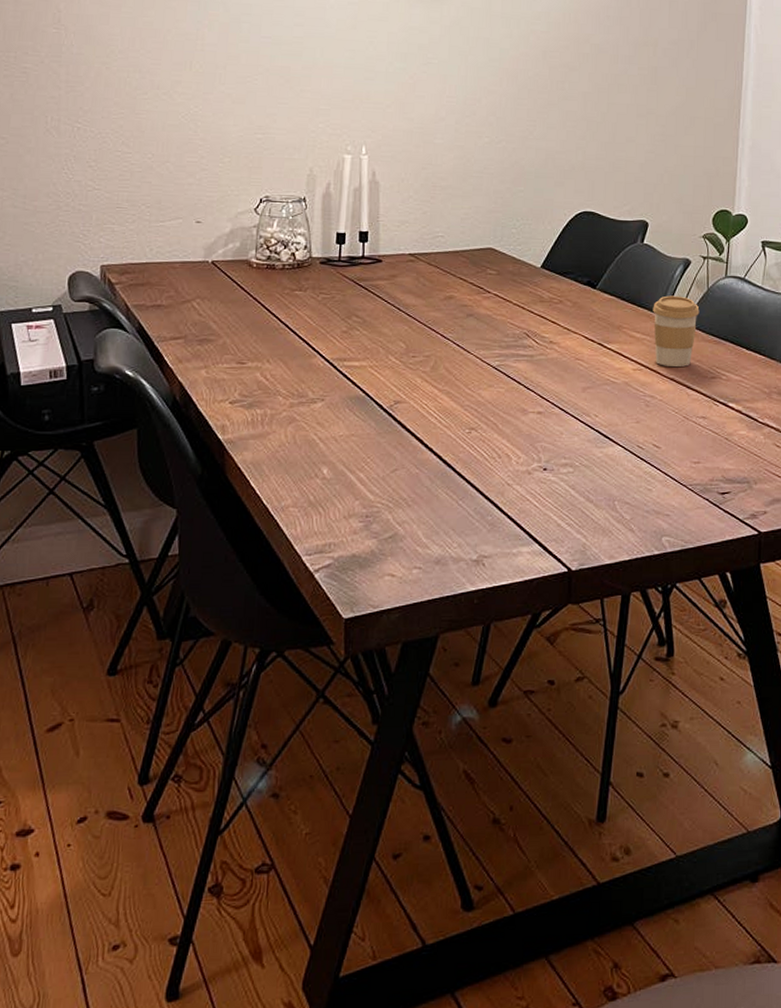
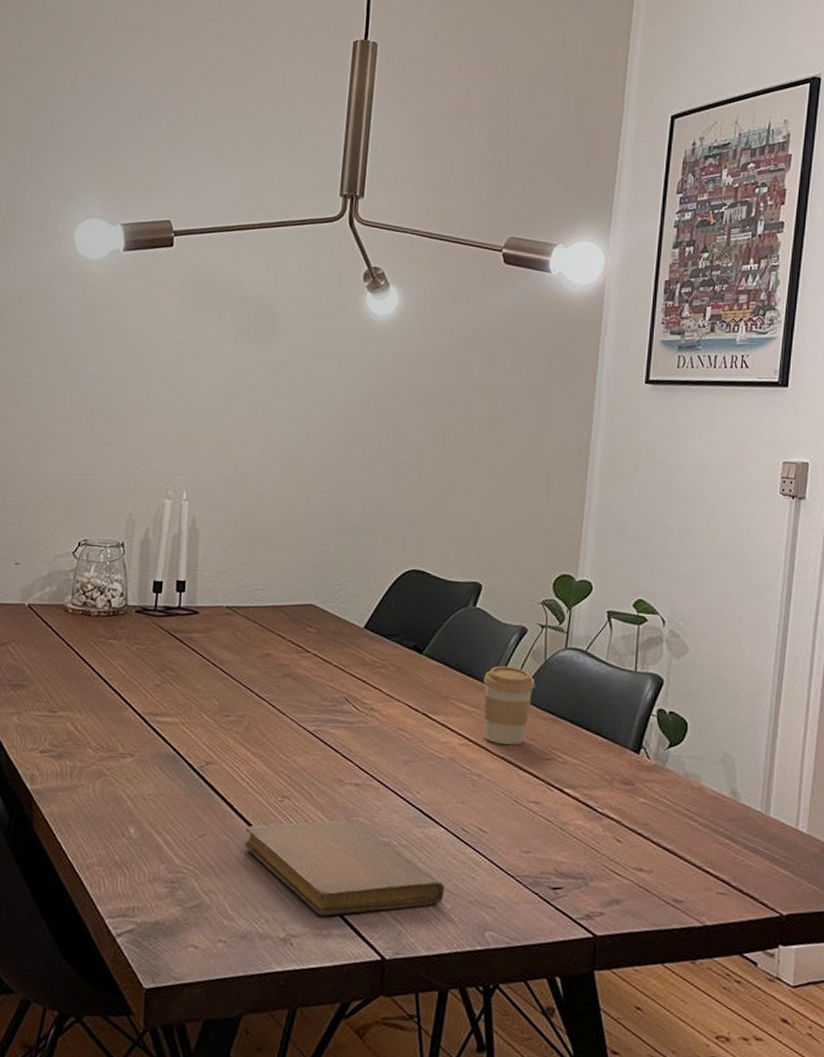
notebook: none [435,446,624,536] -> present [244,820,445,916]

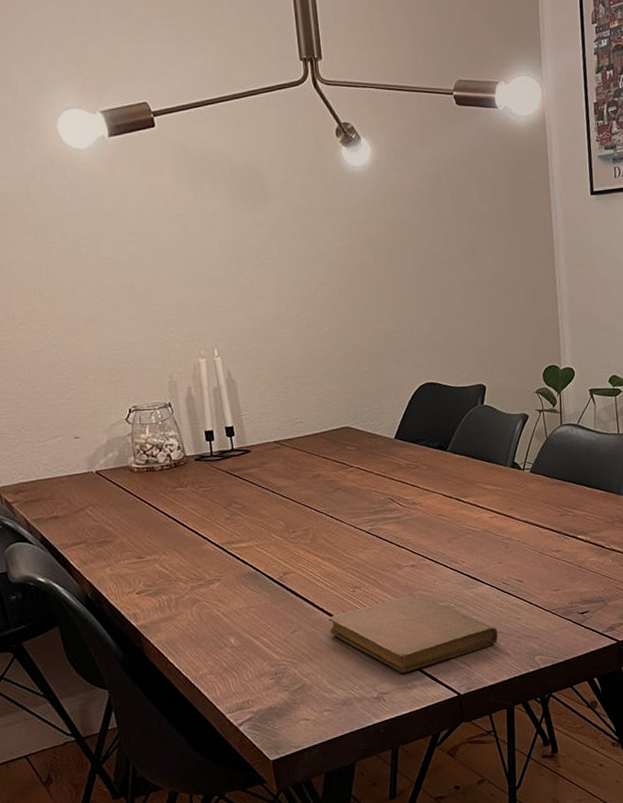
coffee cup: present [483,665,535,745] -> none [500,447,542,511]

